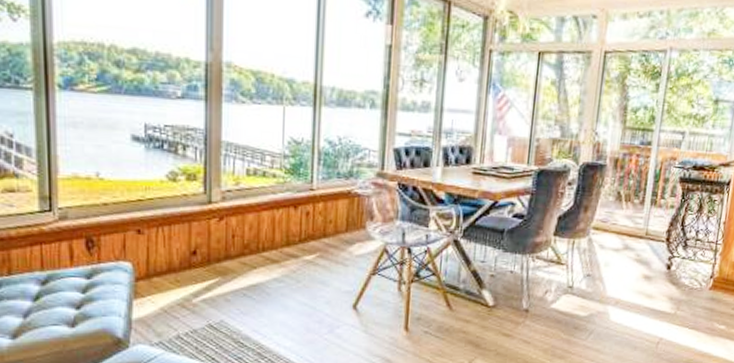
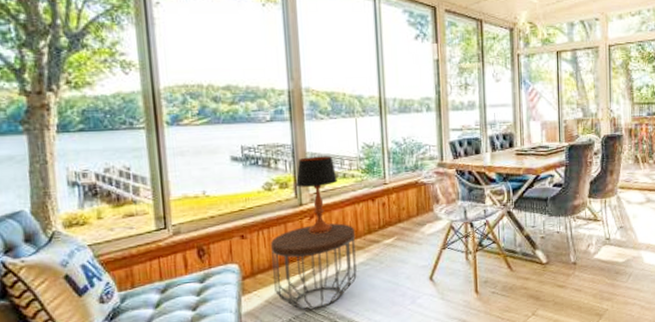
side table: none [170,228,271,325] -> present [270,223,357,311]
table lamp: none [207,146,256,239] -> present [296,156,338,234]

